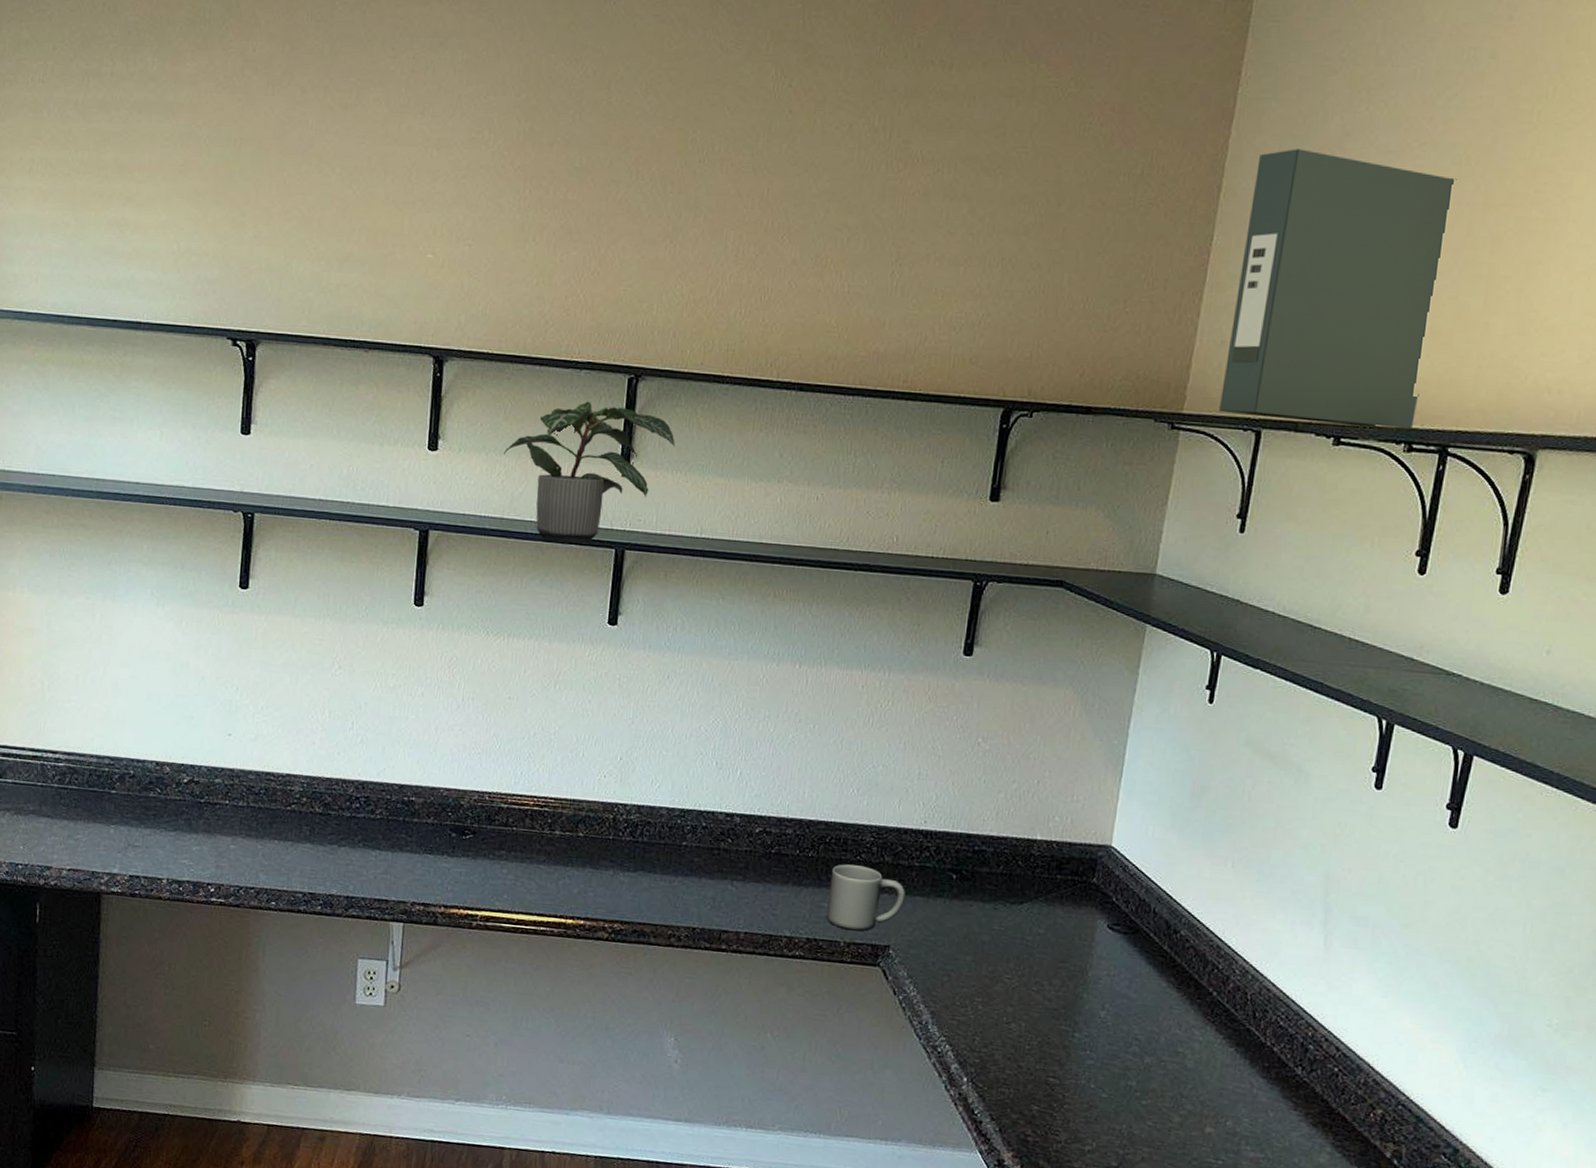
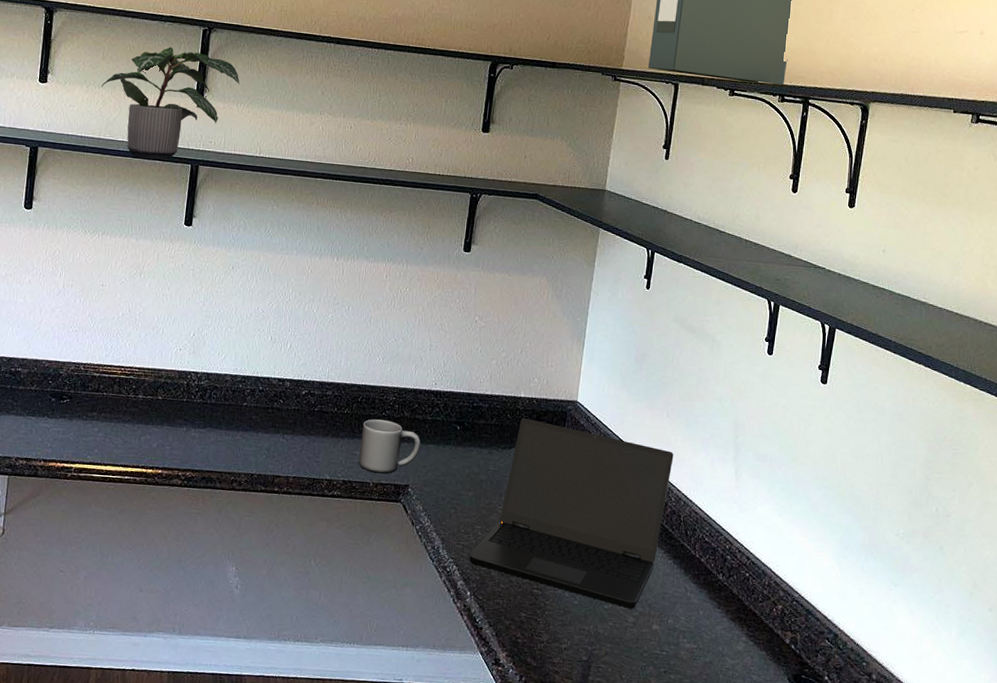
laptop: none [966,865,1240,1106] -> present [469,418,674,609]

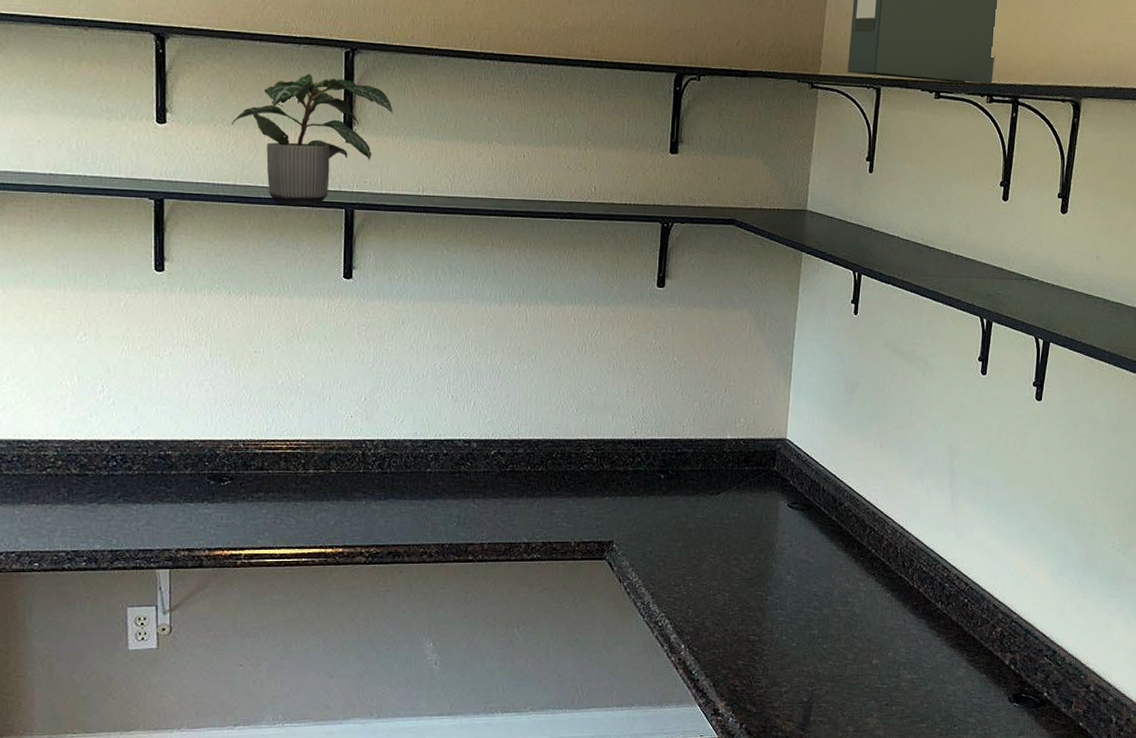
mug: present [358,419,421,474] -> none [557,475,623,532]
laptop: present [469,418,674,609] -> none [682,461,888,646]

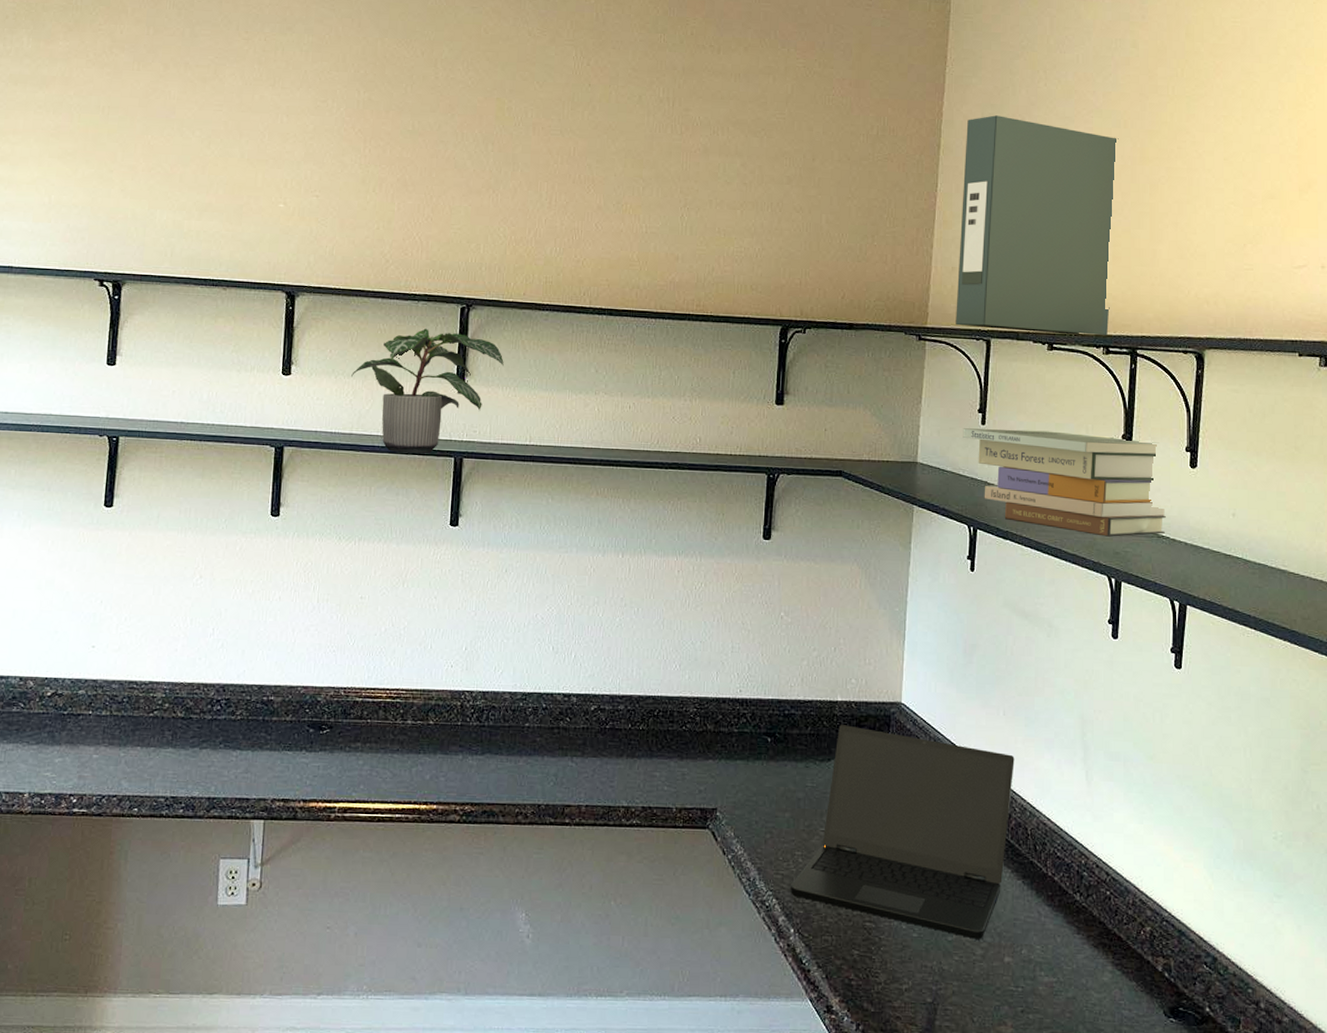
laptop: none [682,461,888,646] -> present [791,725,1015,939]
books: none [851,176,1036,280] -> present [963,428,1166,537]

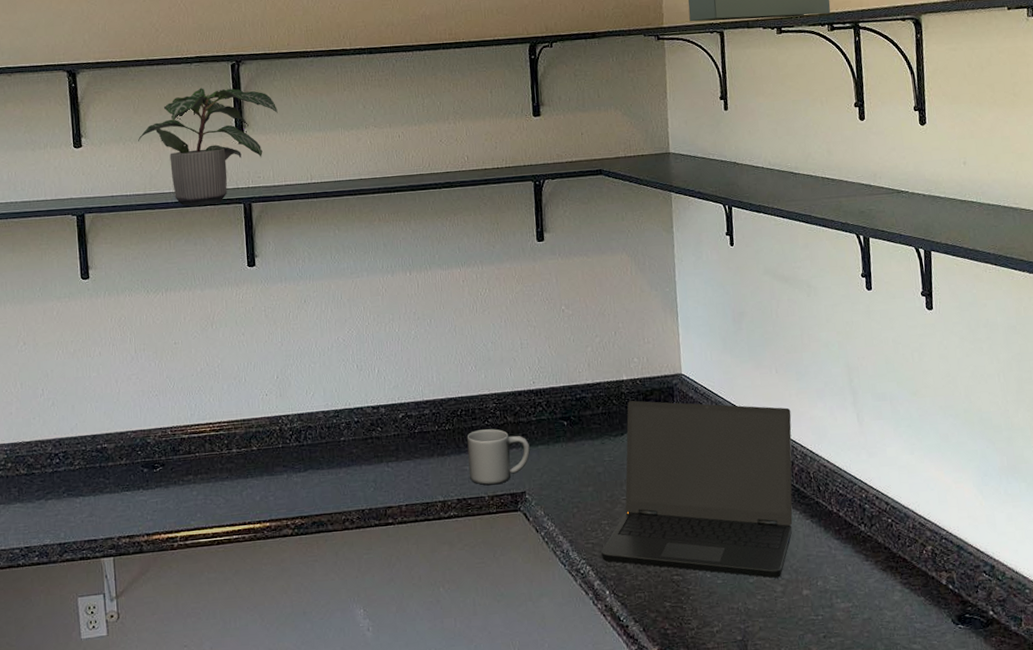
mug: none [658,734,727,797] -> present [467,429,530,486]
books: present [963,428,1166,537] -> none [708,105,904,198]

